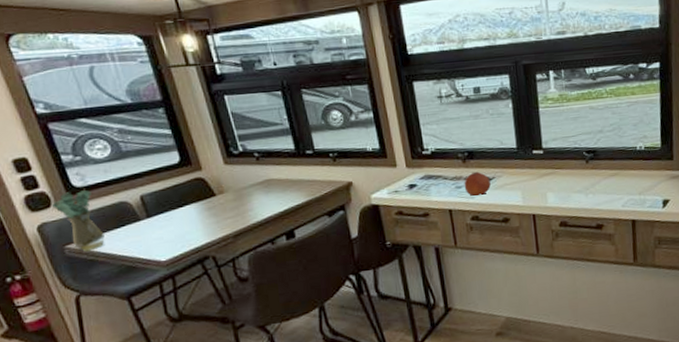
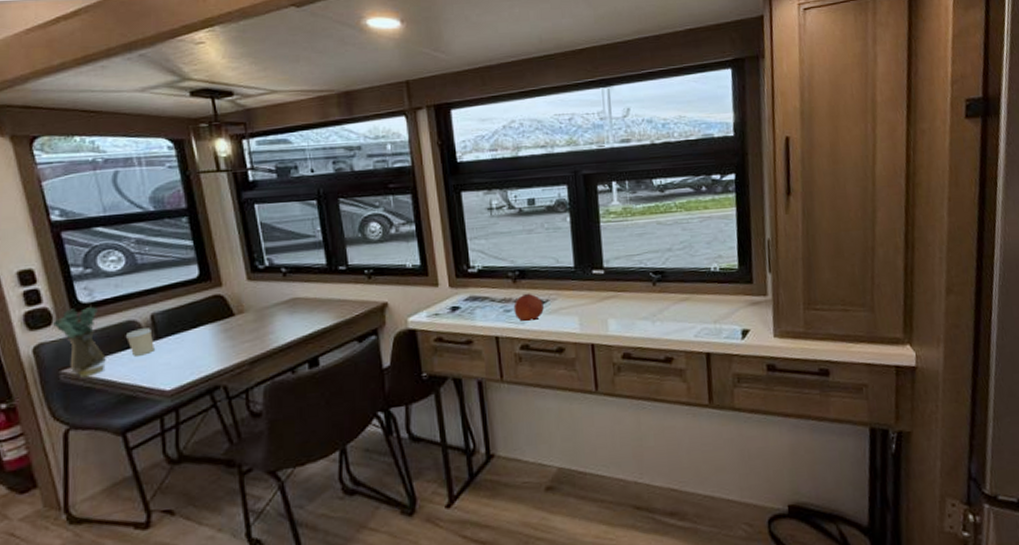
cup: none [119,208,147,234] -> present [125,328,154,358]

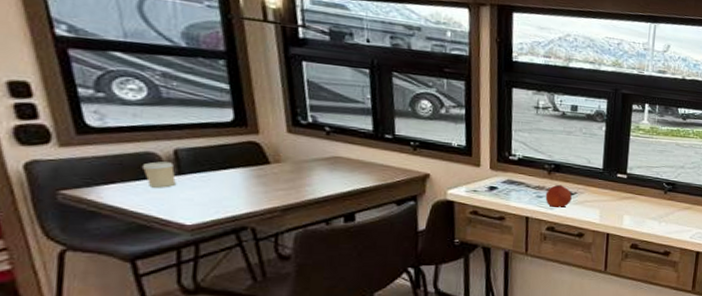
vase: present [53,304,106,378] -> none [52,127,117,202]

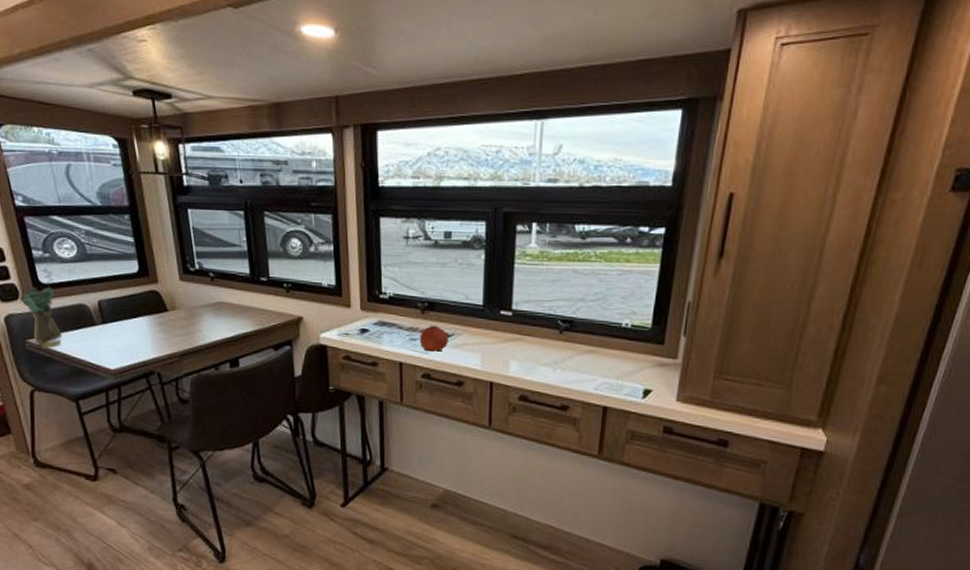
vase: none [52,127,117,202] -> present [20,284,62,349]
cup: present [141,161,176,189] -> none [77,312,101,337]

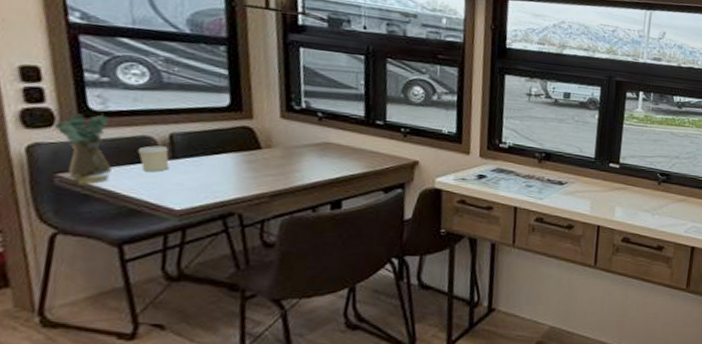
cup: none [77,312,101,337] -> present [137,145,169,173]
fruit: present [419,325,449,353] -> none [535,173,562,199]

